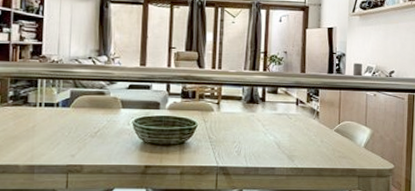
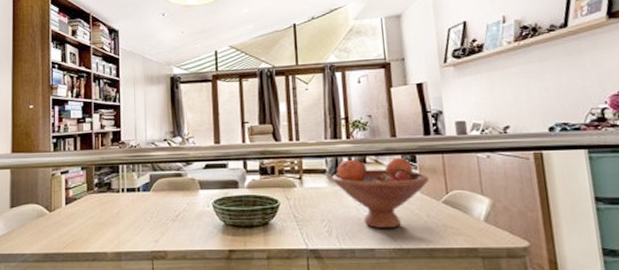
fruit bowl: none [247,88,326,151] -> present [332,157,429,229]

